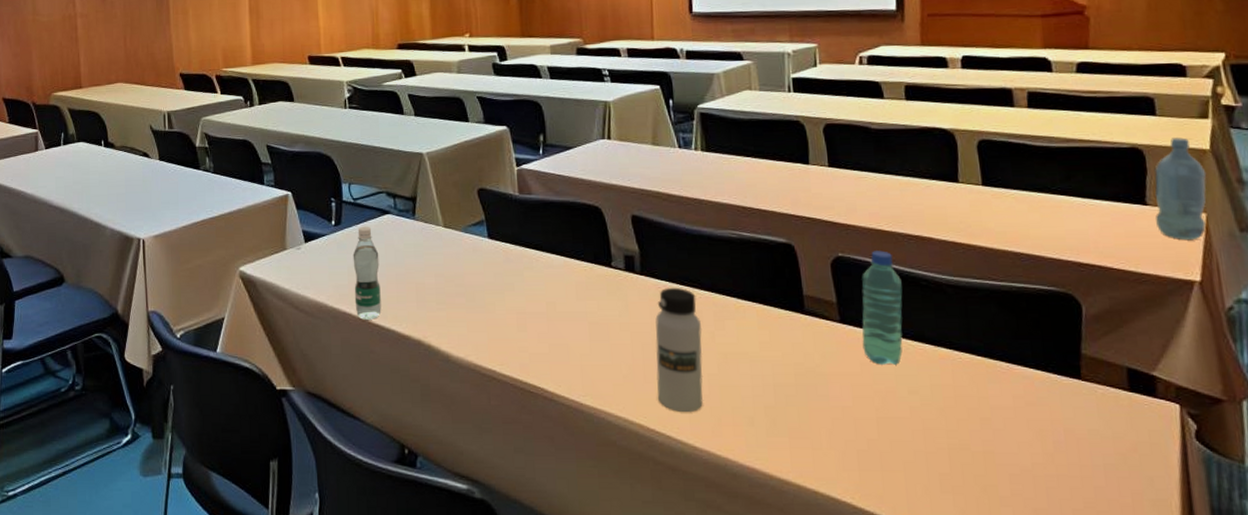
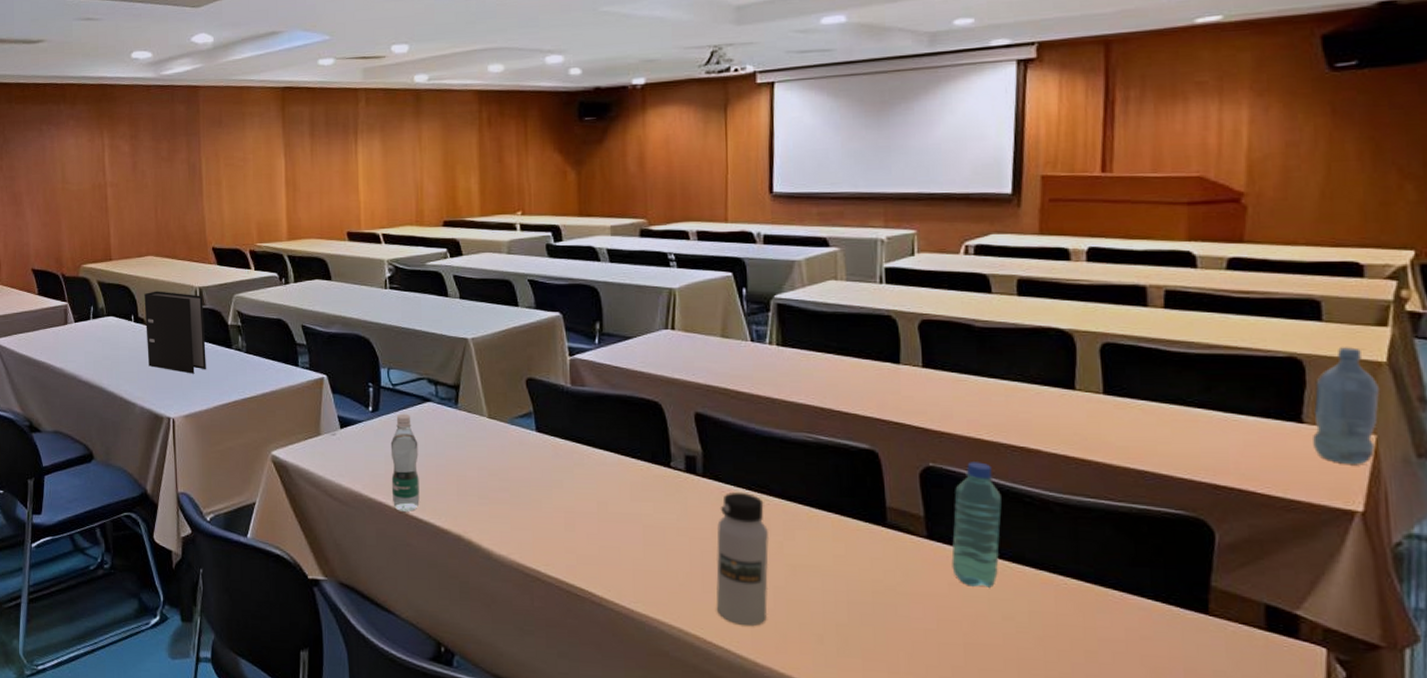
binder: none [114,116,175,195] -> present [144,291,206,374]

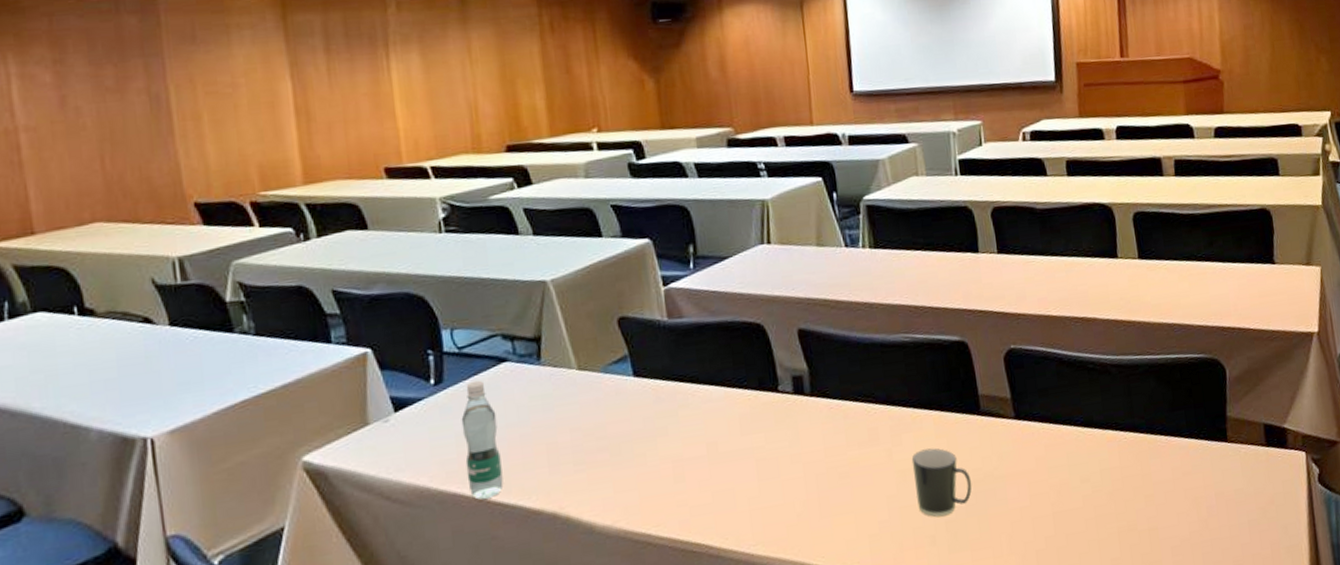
binder: present [144,291,206,374] -> none [92,267,198,375]
water bottle: present [716,491,770,627] -> none [829,405,883,544]
mug: none [804,549,870,619] -> present [911,448,972,517]
water bottle: present [951,462,1002,588] -> none [1033,337,1074,458]
water bottle: present [1313,347,1381,464] -> none [1279,195,1321,294]

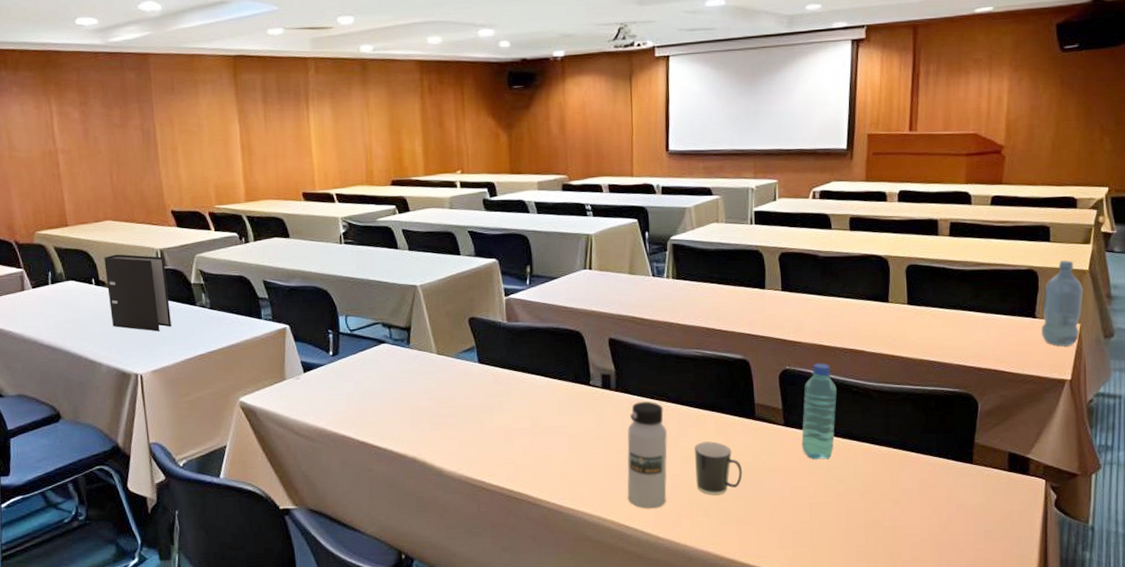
binder: none [92,267,198,375] -> present [104,254,171,332]
bottle: present [461,380,504,499] -> none [350,355,379,442]
water bottle: none [829,405,883,544] -> present [627,401,668,509]
water bottle: none [1033,337,1074,458] -> present [801,363,837,460]
water bottle: none [1279,195,1321,294] -> present [1042,260,1084,346]

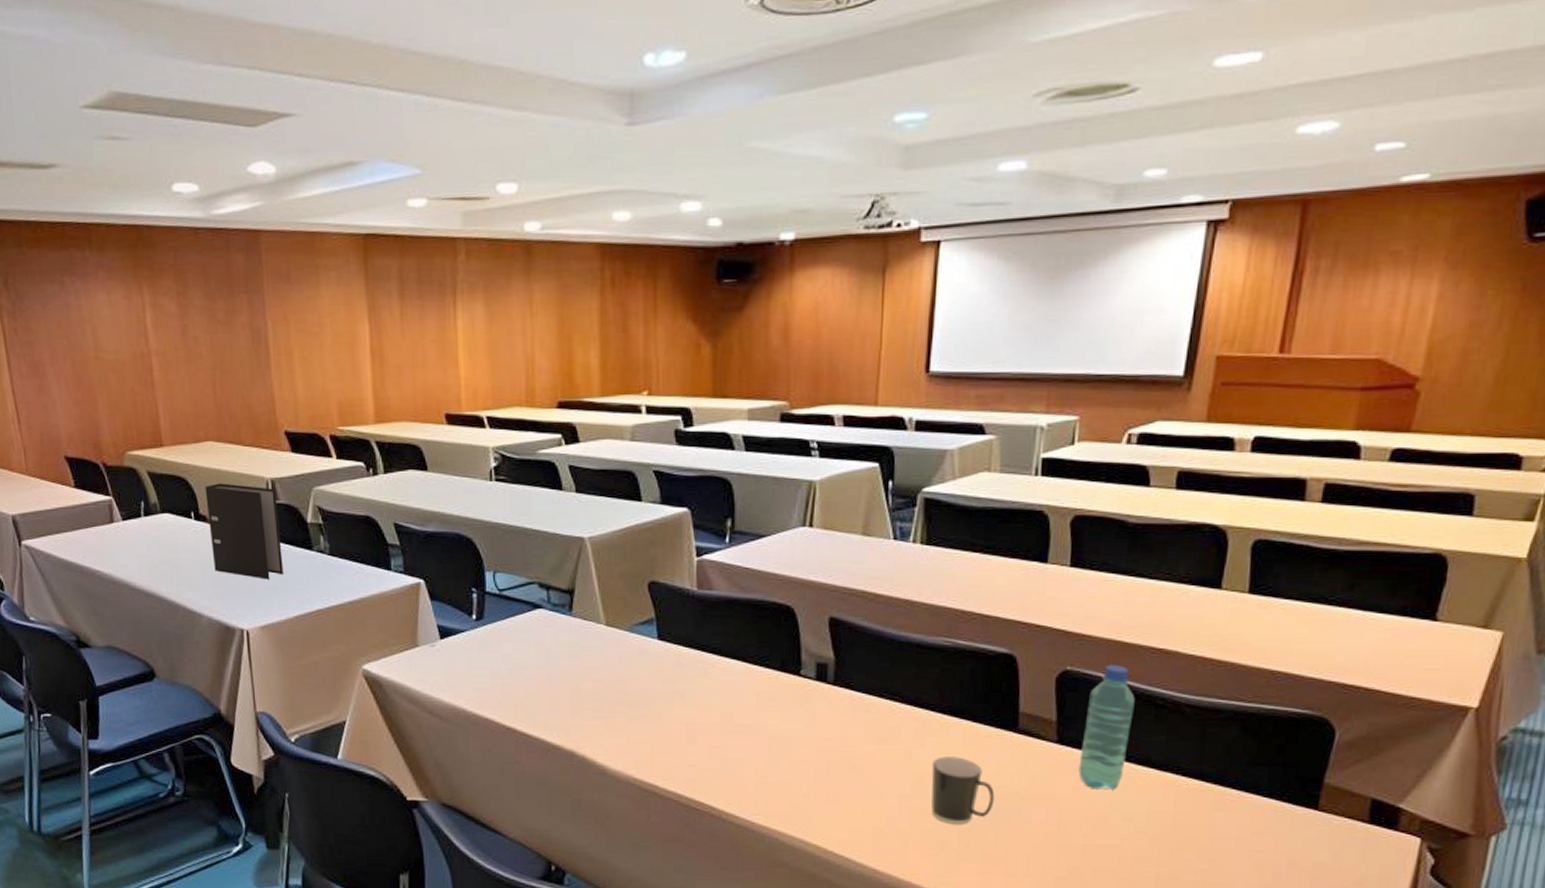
water bottle: present [627,401,668,509] -> none [839,699,899,835]
water bottle: present [1042,260,1084,346] -> none [1442,543,1516,661]

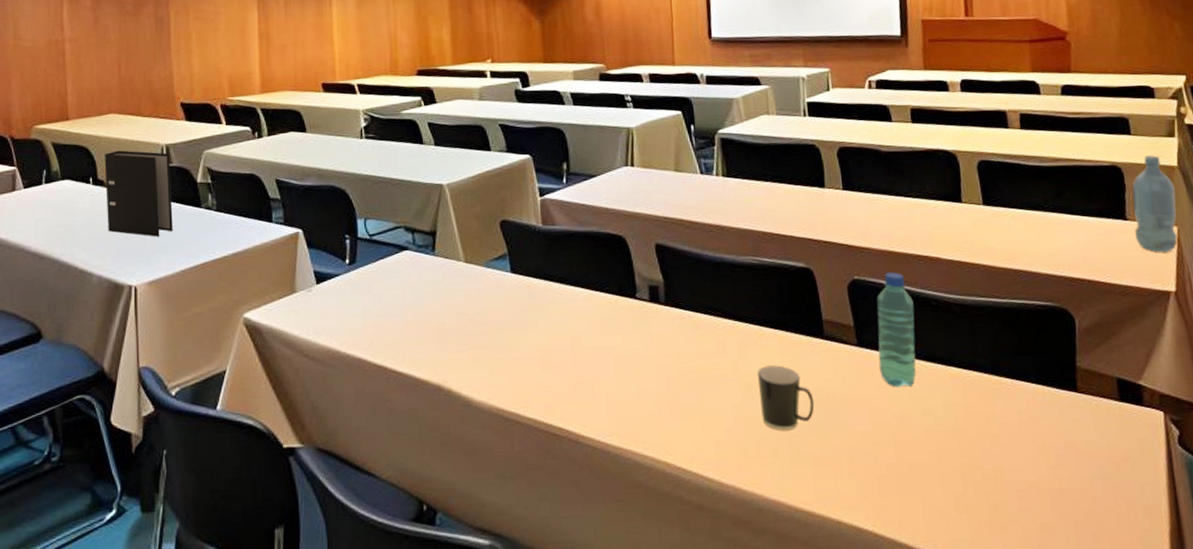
water bottle: none [1442,543,1516,661] -> present [1132,155,1178,252]

